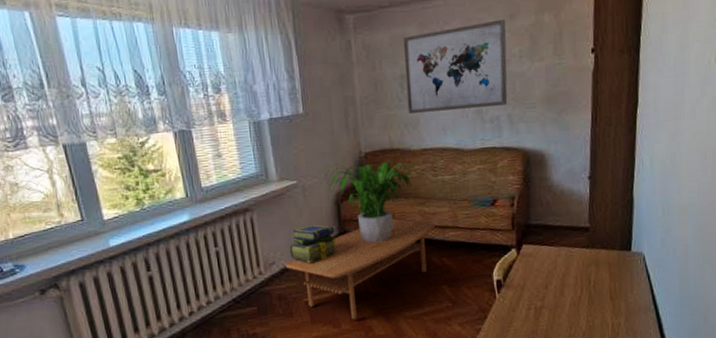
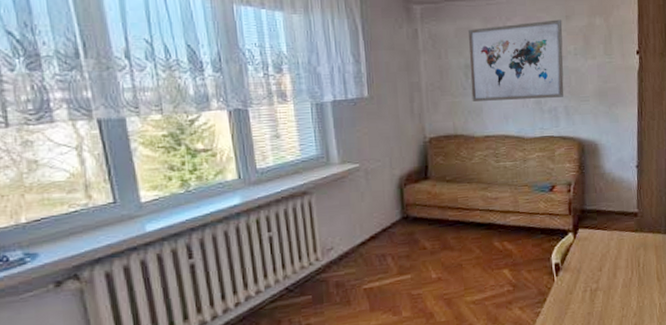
coffee table: present [285,219,435,320] -> none [344,203,497,306]
stack of books: present [290,224,338,264] -> none [350,208,400,249]
potted plant: present [323,161,420,243] -> none [386,147,483,228]

